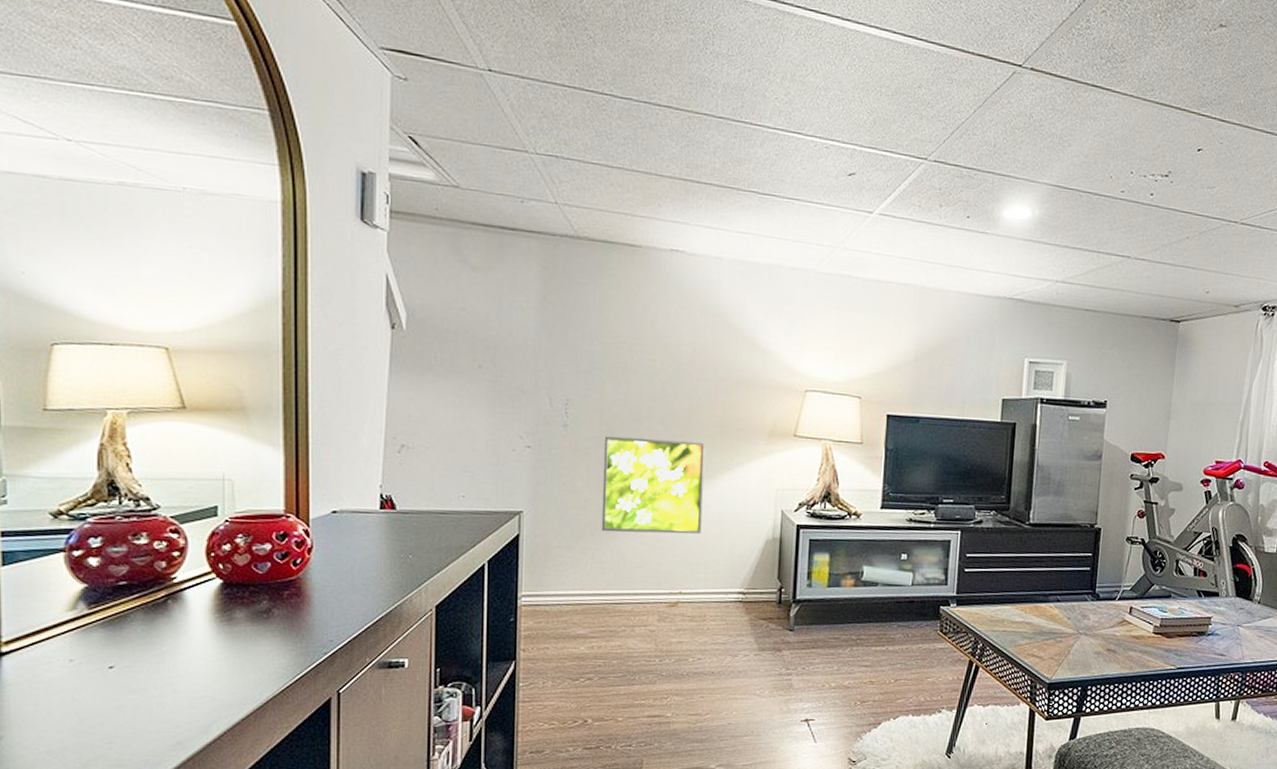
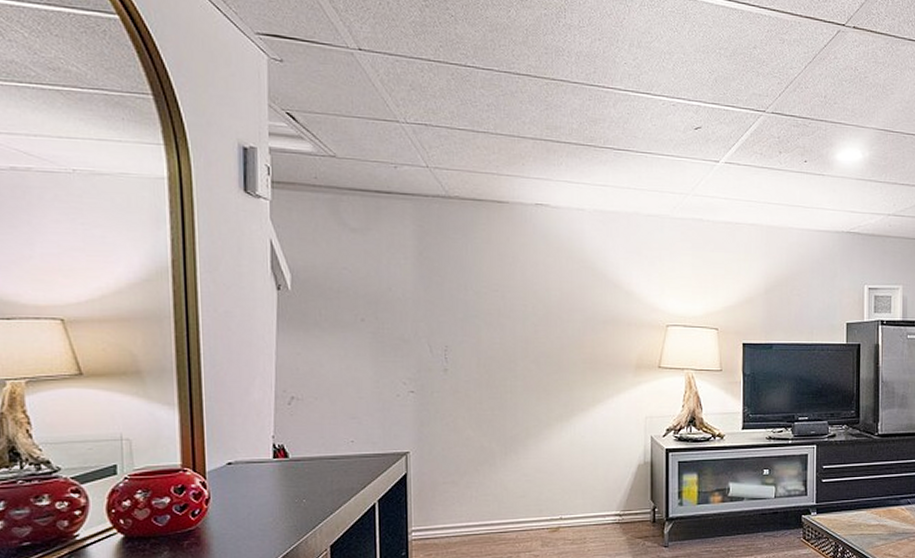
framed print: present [601,436,706,534] -> none [482,377,578,466]

